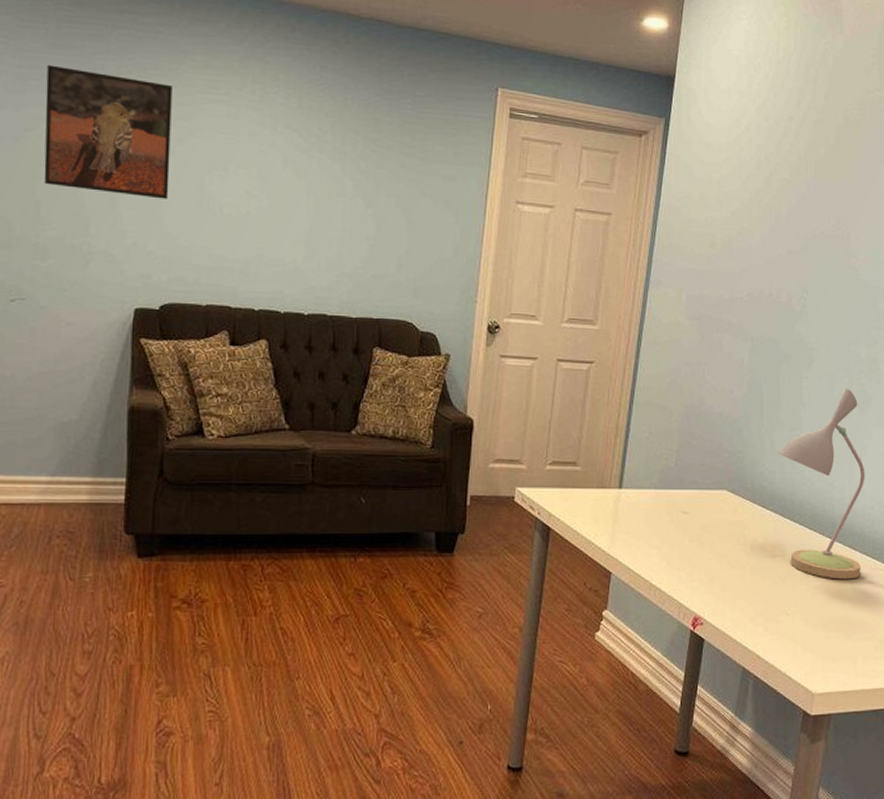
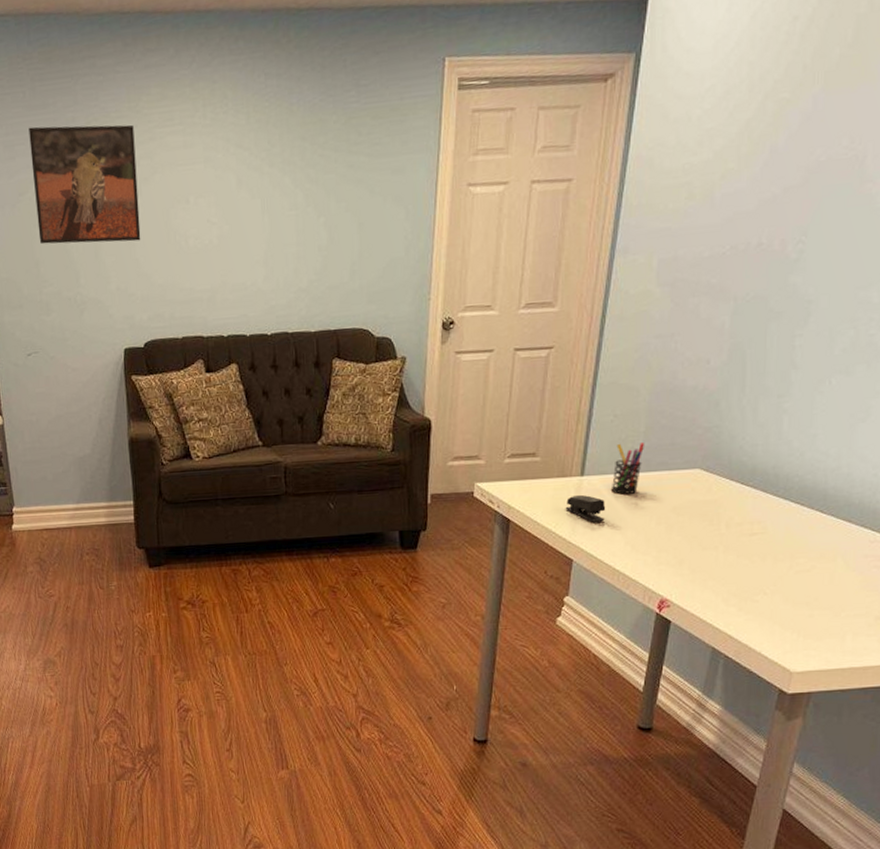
stapler: none [604,507,643,535] -> present [565,494,606,522]
pen holder: none [647,459,677,510] -> present [610,443,644,494]
desk lamp: present [778,388,865,580] -> none [761,341,869,555]

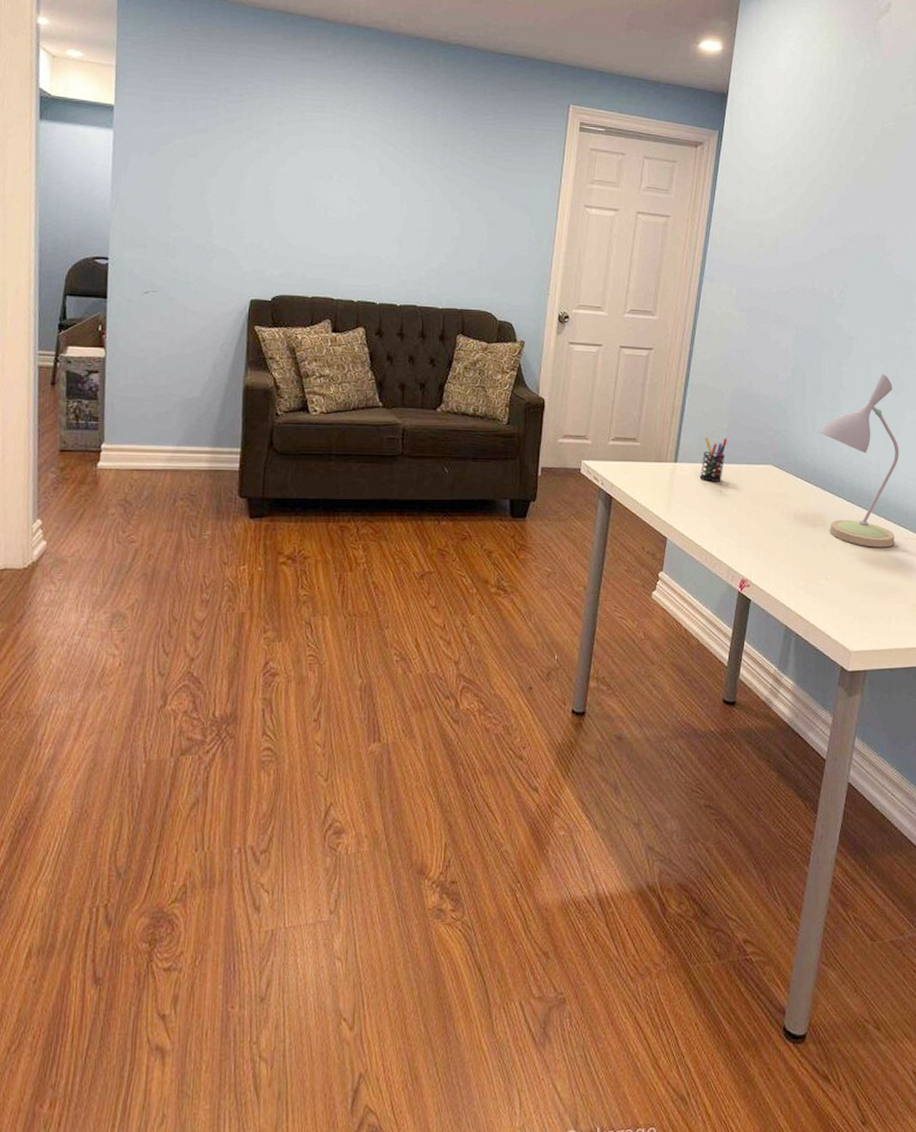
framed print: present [28,124,141,244] -> none [174,88,286,204]
stapler: present [565,494,606,522] -> none [661,479,696,505]
desk lamp: none [761,341,869,555] -> present [819,373,899,548]

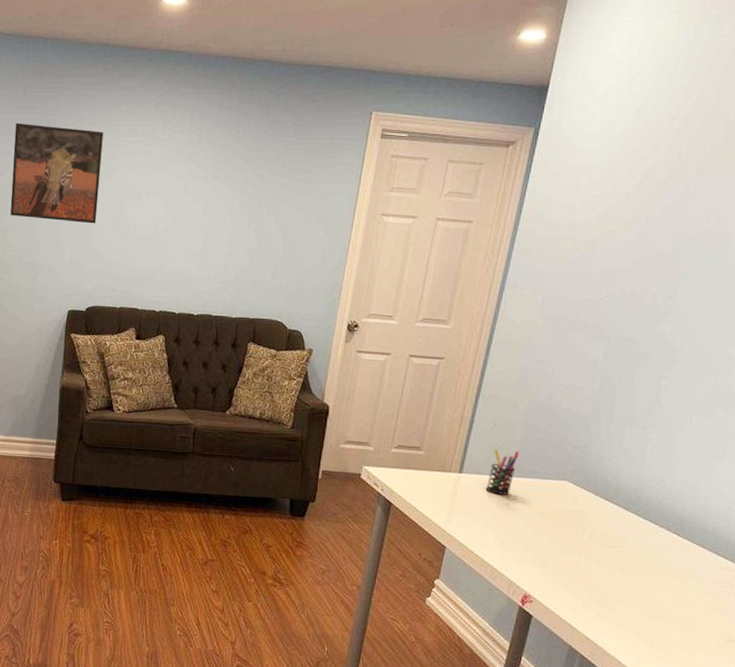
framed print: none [174,88,286,204] -> present [10,123,104,224]
desk lamp: present [819,373,899,548] -> none [626,388,725,577]

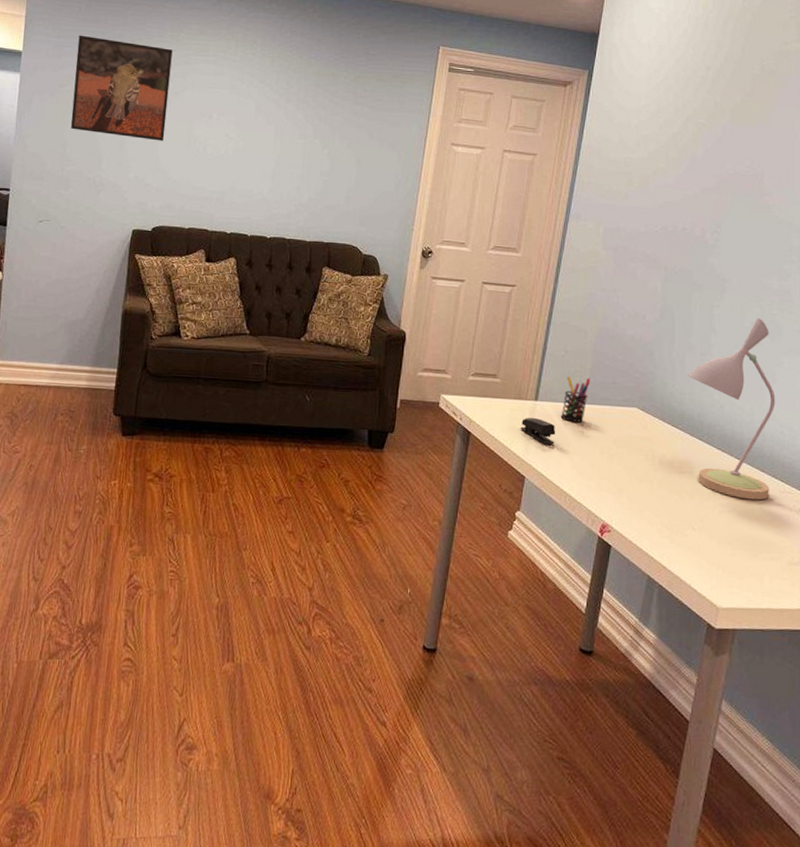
stapler: none [443,489,480,516] -> present [520,417,556,445]
desk lamp: none [626,388,725,577] -> present [688,317,775,500]

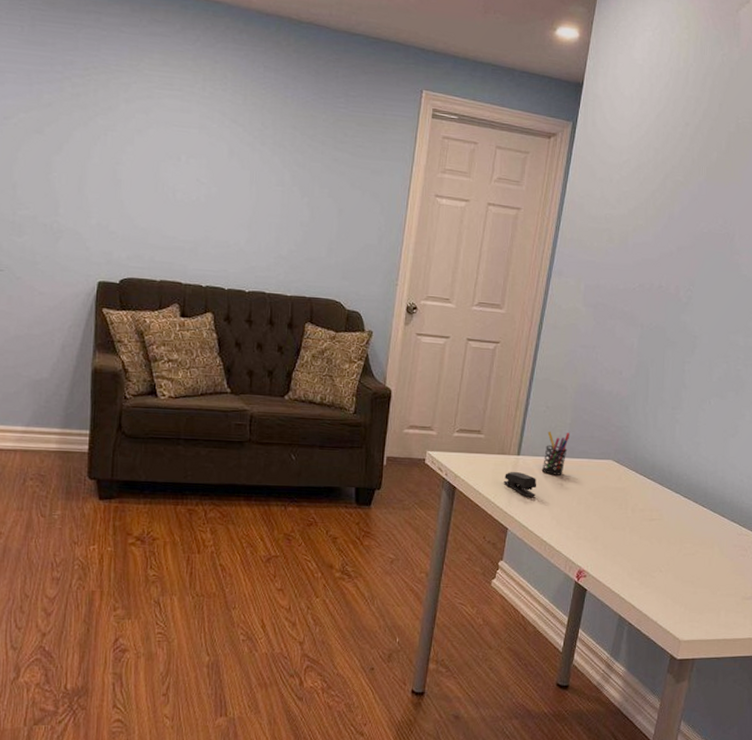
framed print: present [70,35,173,141] -> none [19,59,133,185]
desk lamp: present [688,317,775,500] -> none [659,372,737,543]

